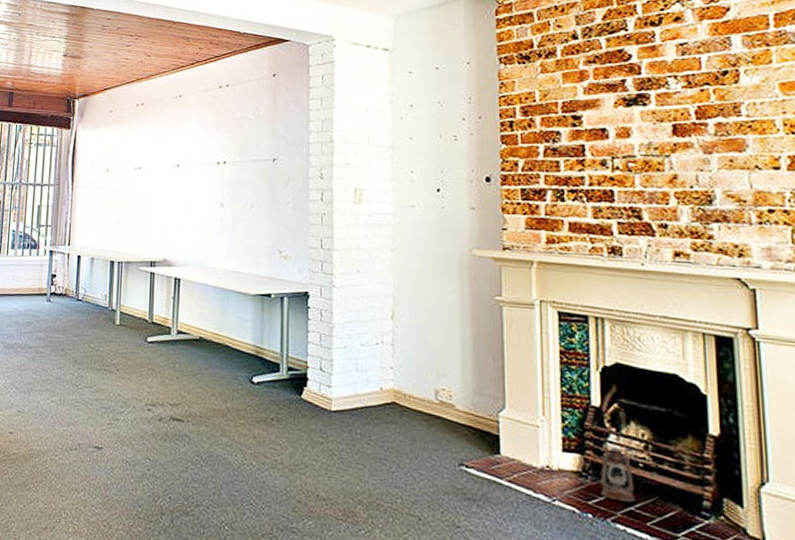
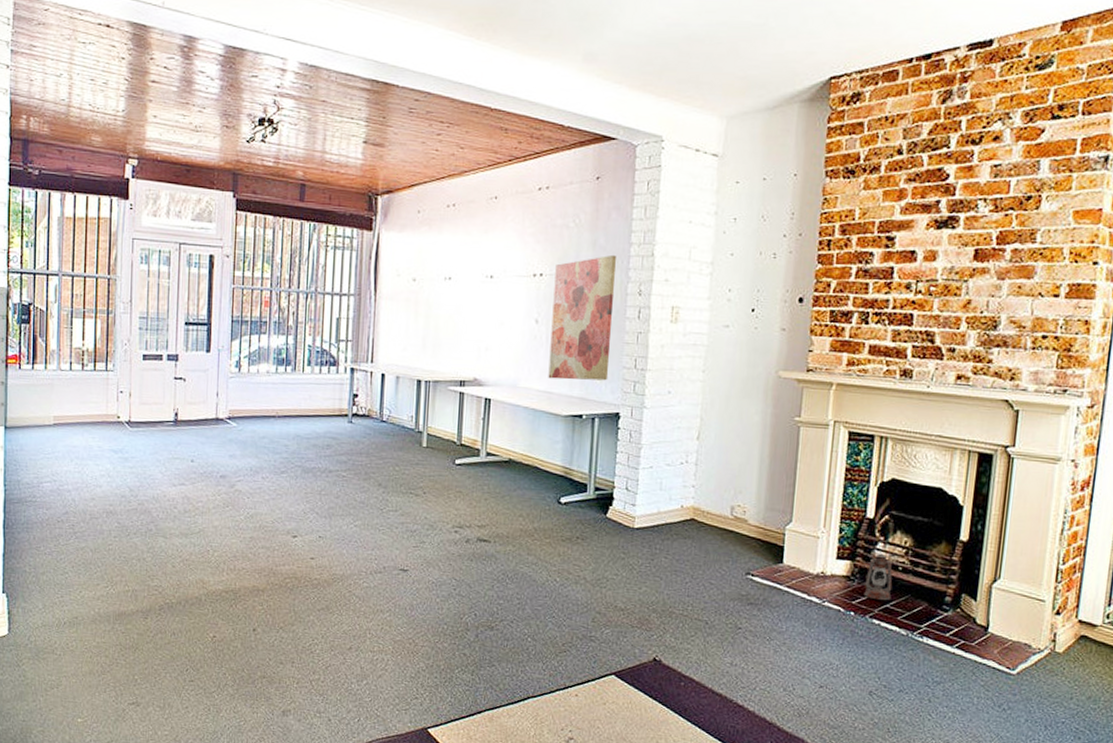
wall art: none [235,142,296,261] -> present [548,254,616,381]

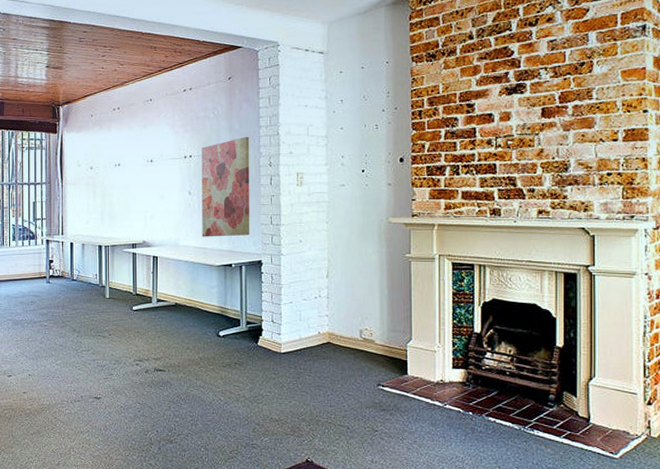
lantern: present [864,540,893,601] -> none [479,351,503,401]

